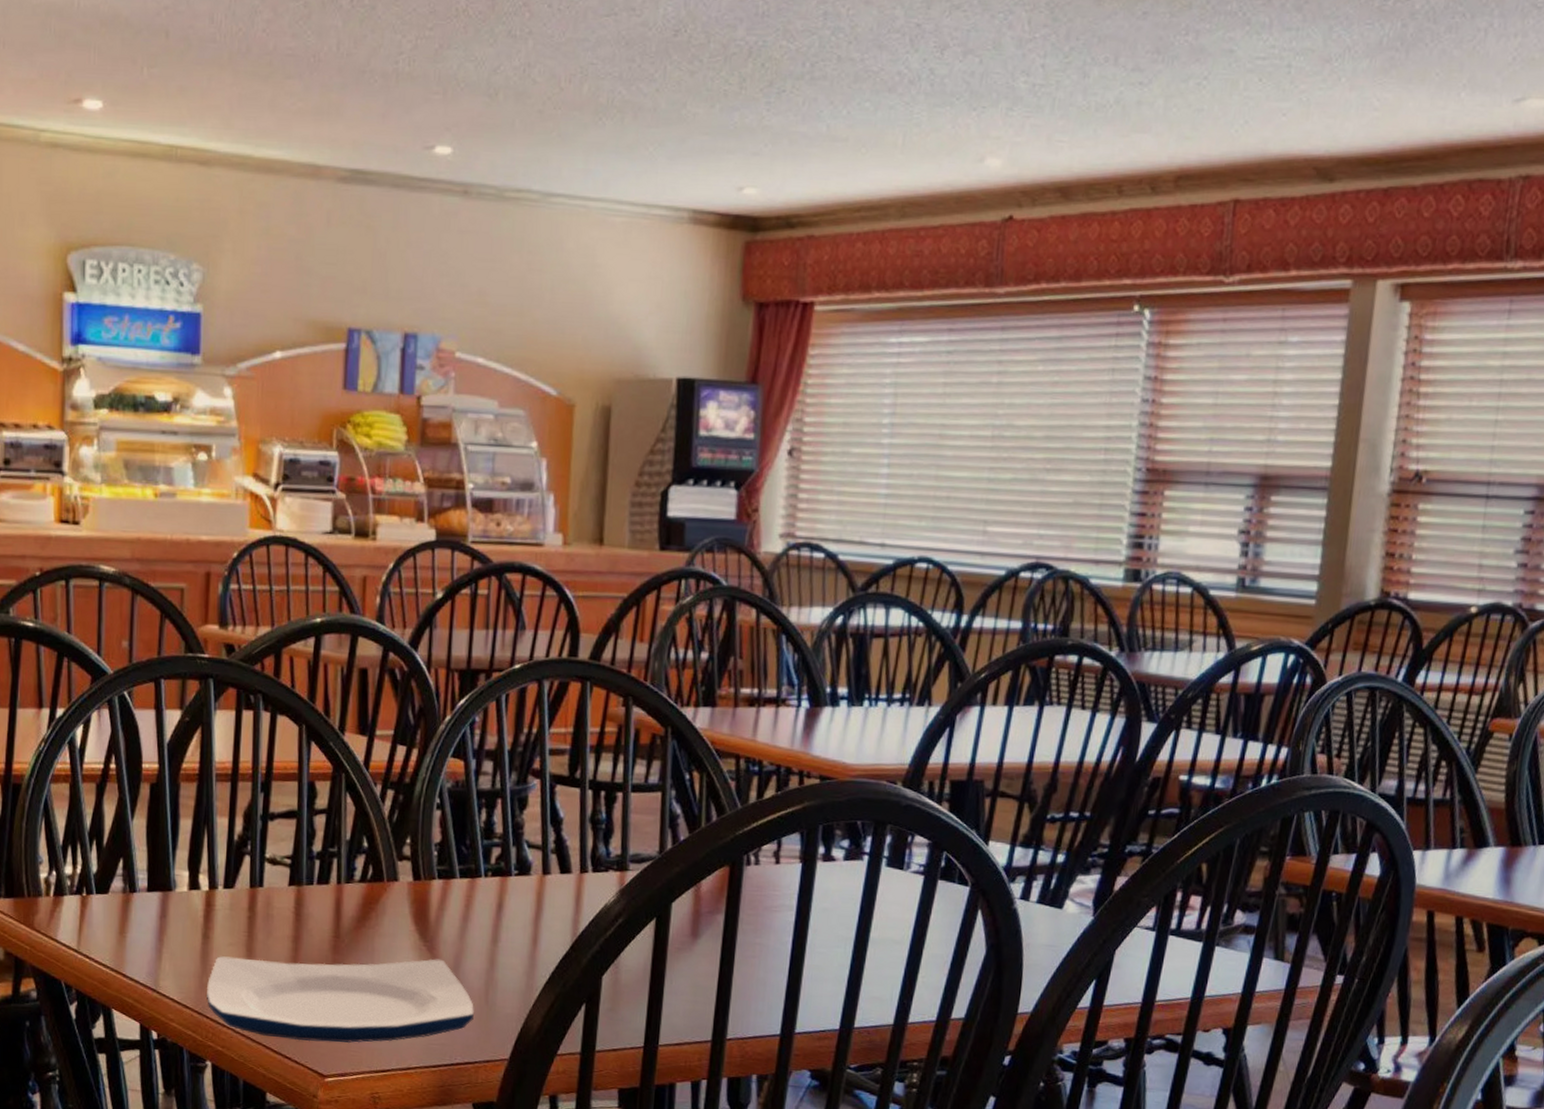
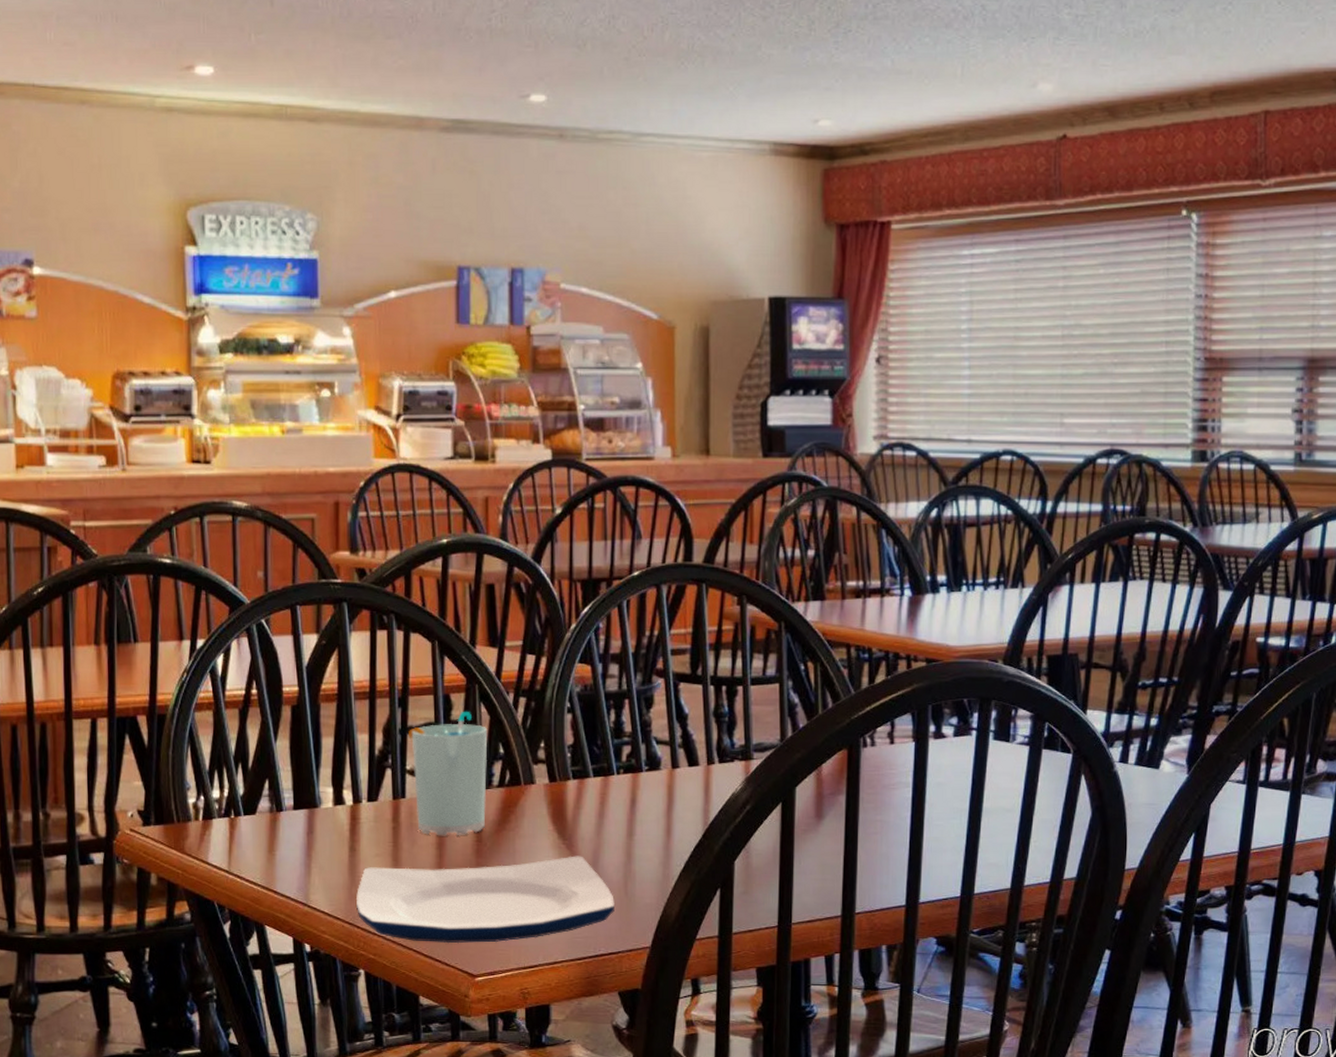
cup: none [270,801,352,930] -> present [409,712,488,836]

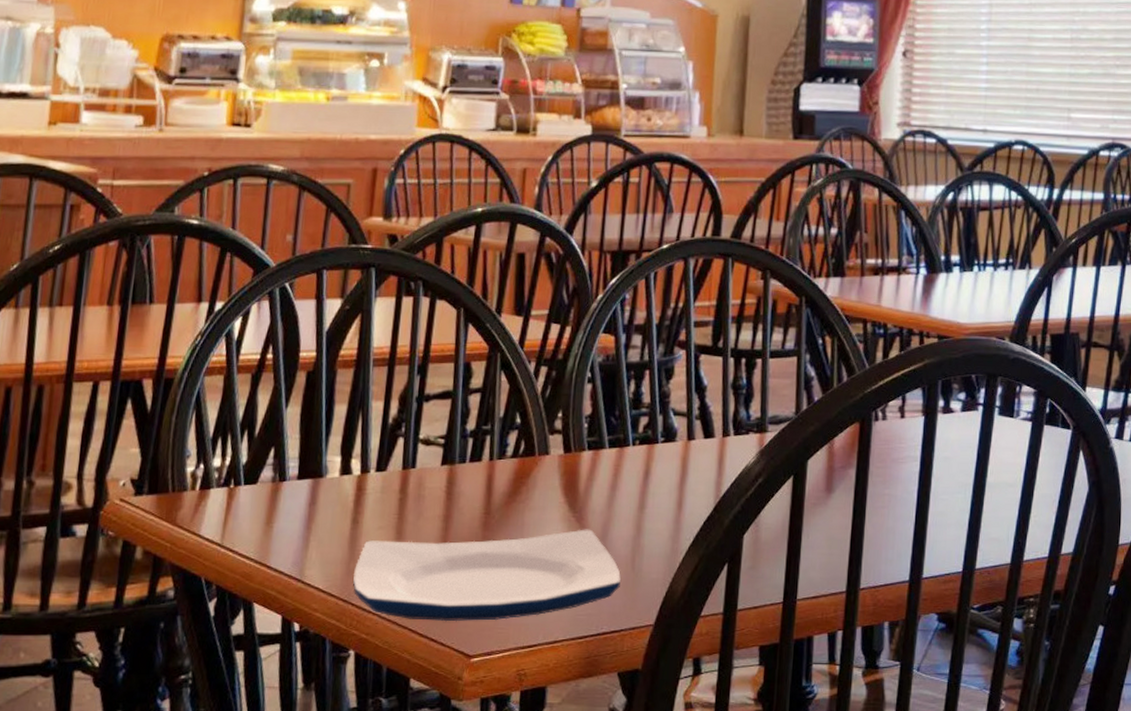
cup: present [409,712,488,836] -> none [425,380,506,508]

